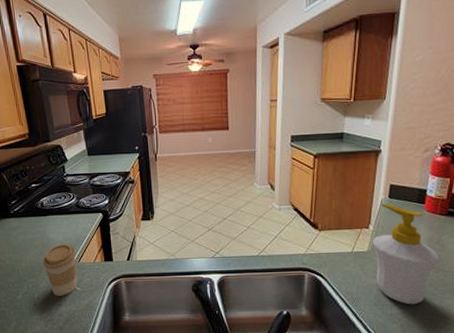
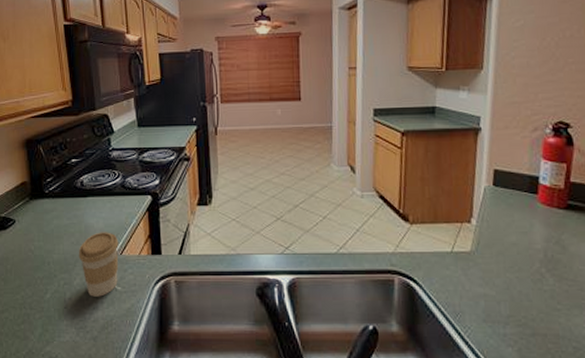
soap bottle: present [372,204,440,305] -> none [475,193,562,323]

